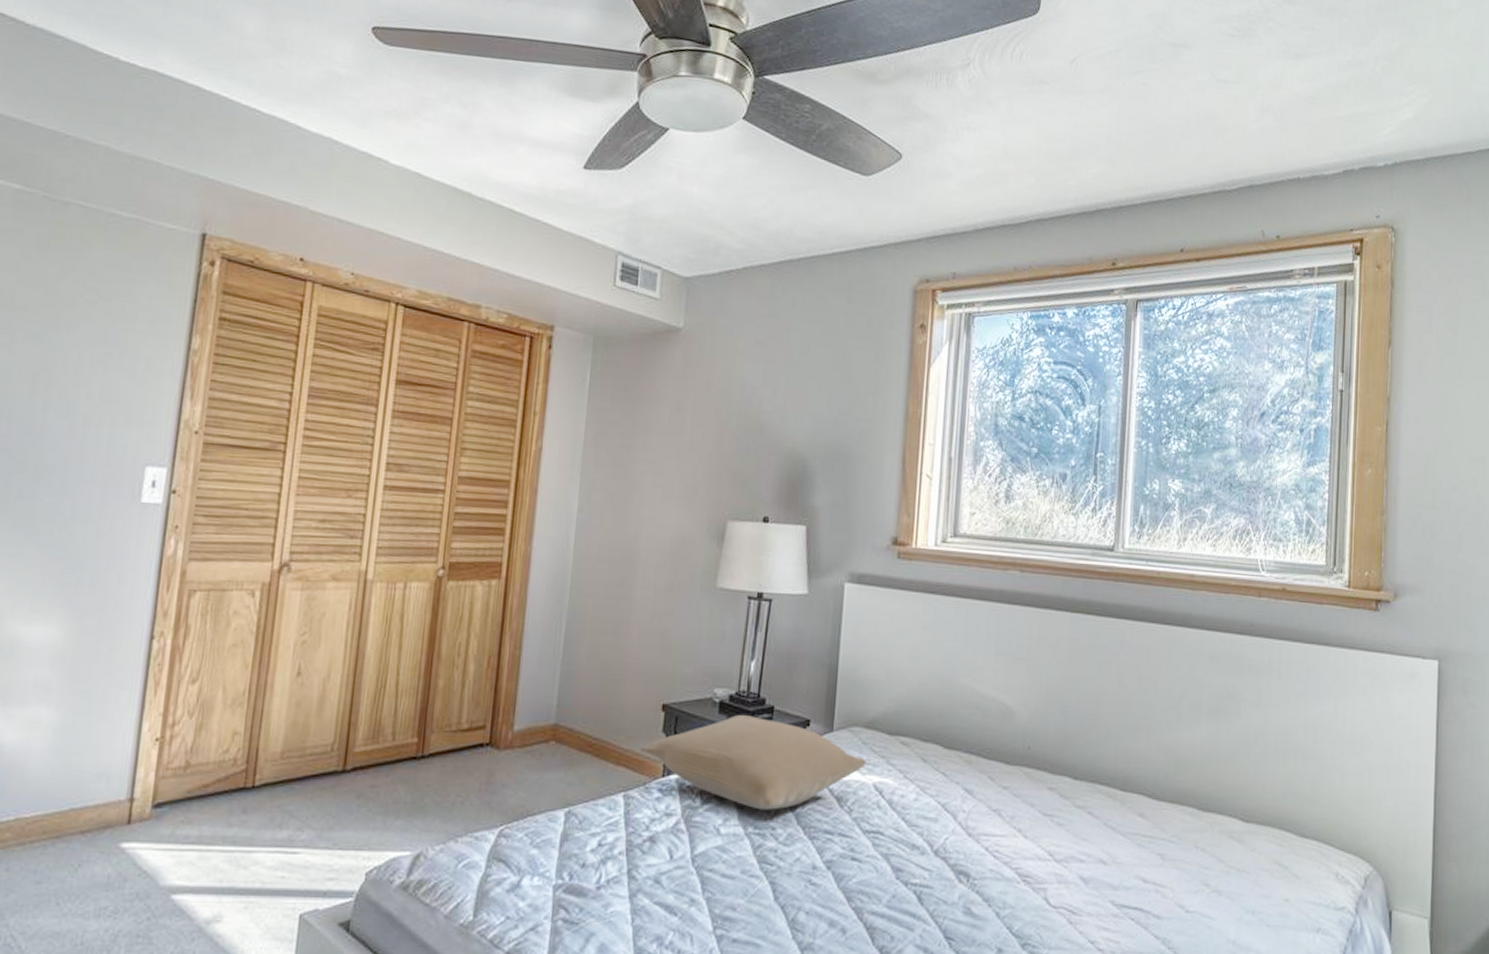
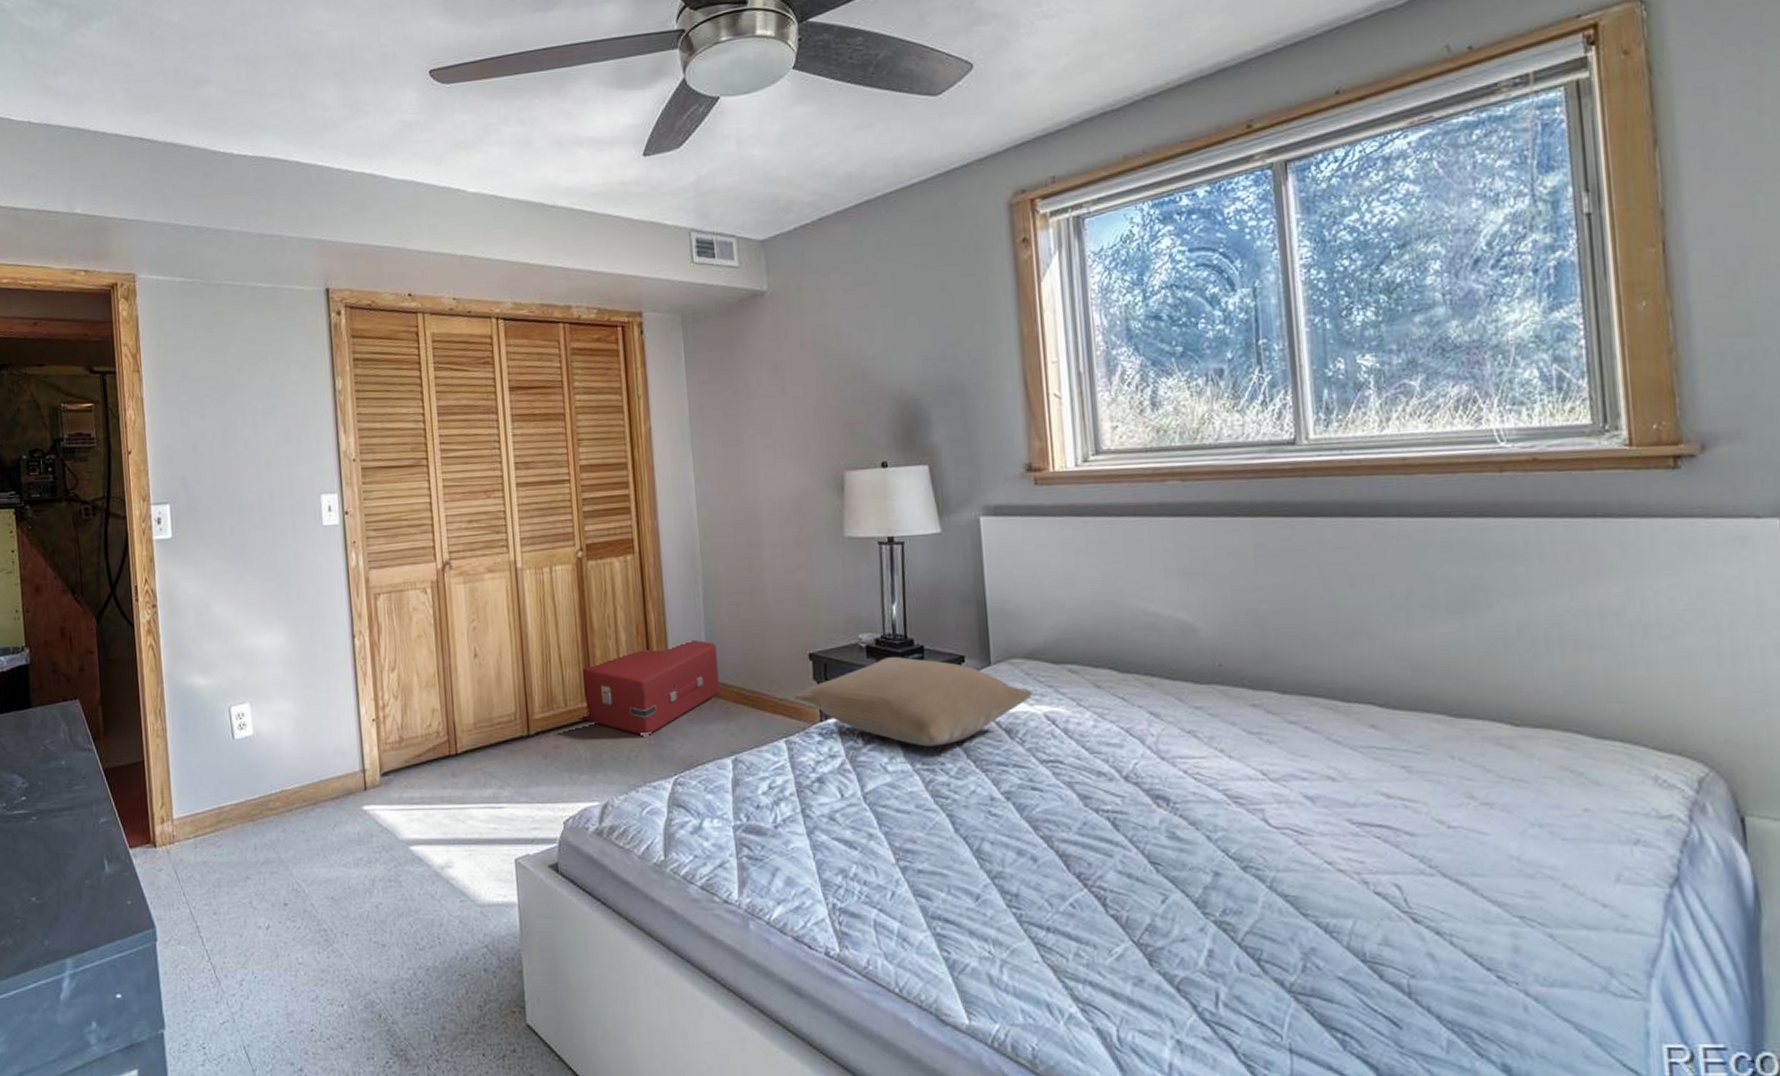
suitcase: none [404,676,570,779] -> present [577,638,720,735]

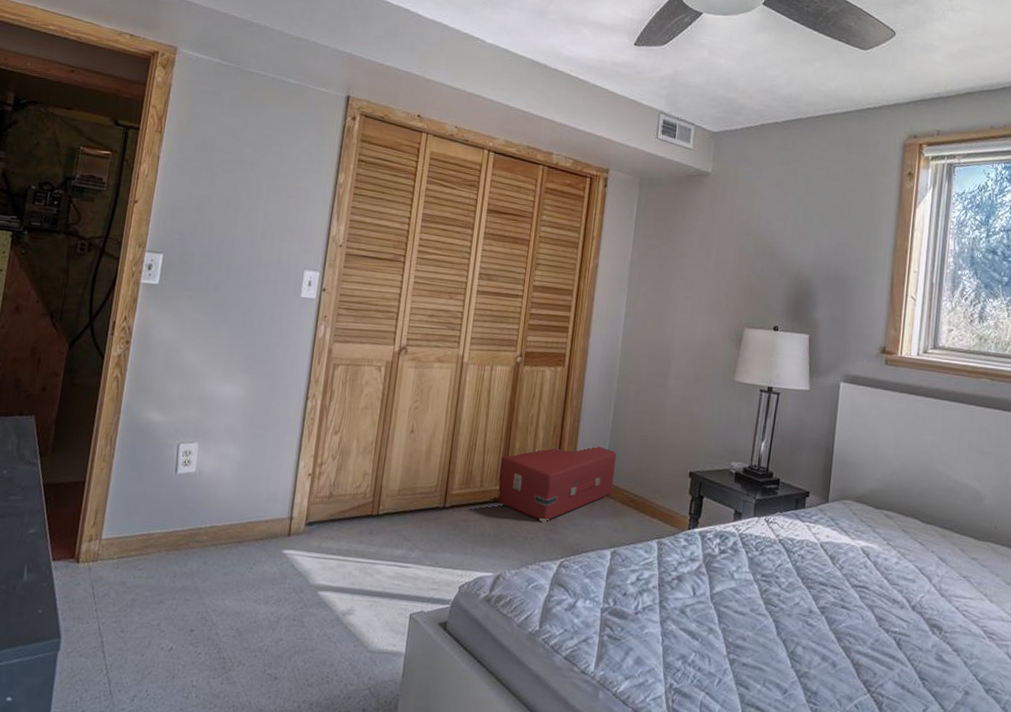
pillow: present [795,656,1032,747] -> none [671,484,855,563]

